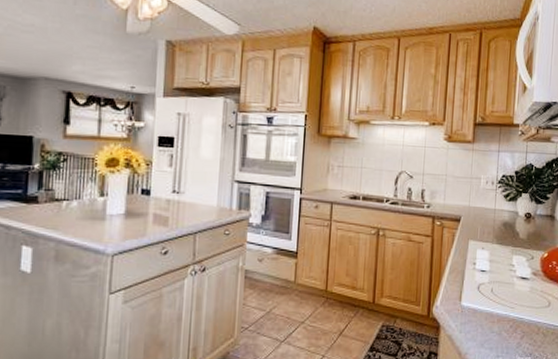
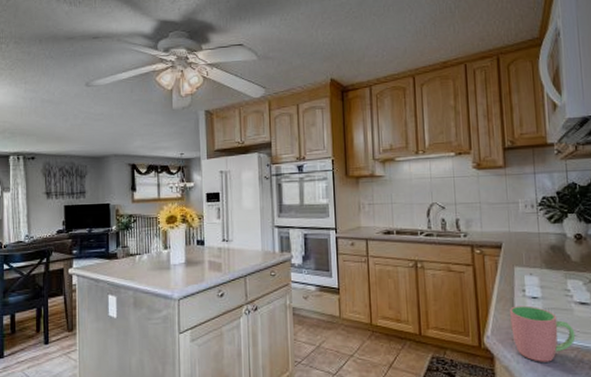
cup: none [458,278,514,332] -> present [510,305,576,362]

